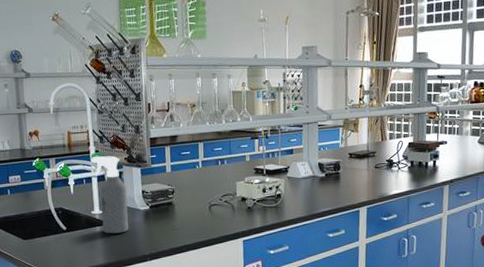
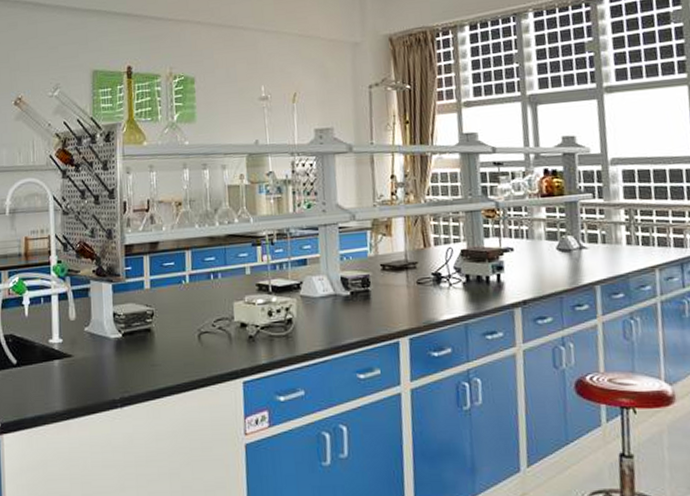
spray bottle: present [91,155,129,234] -> none [52,267,95,370]

